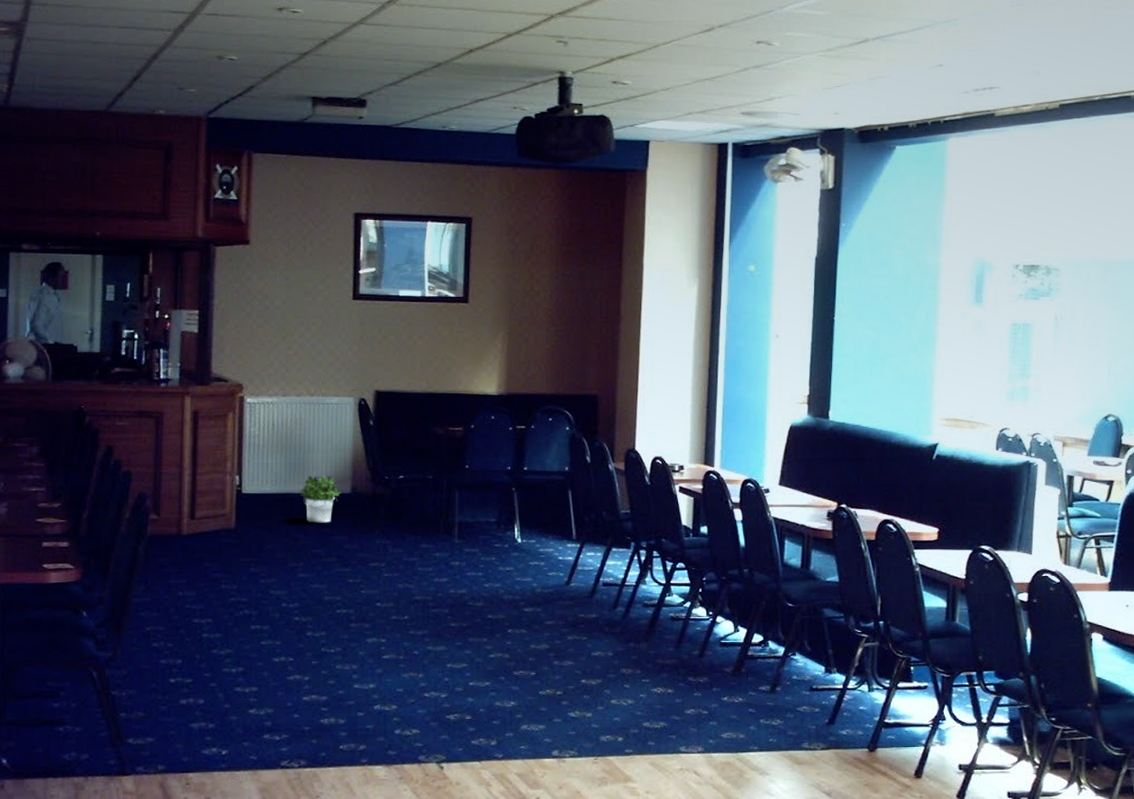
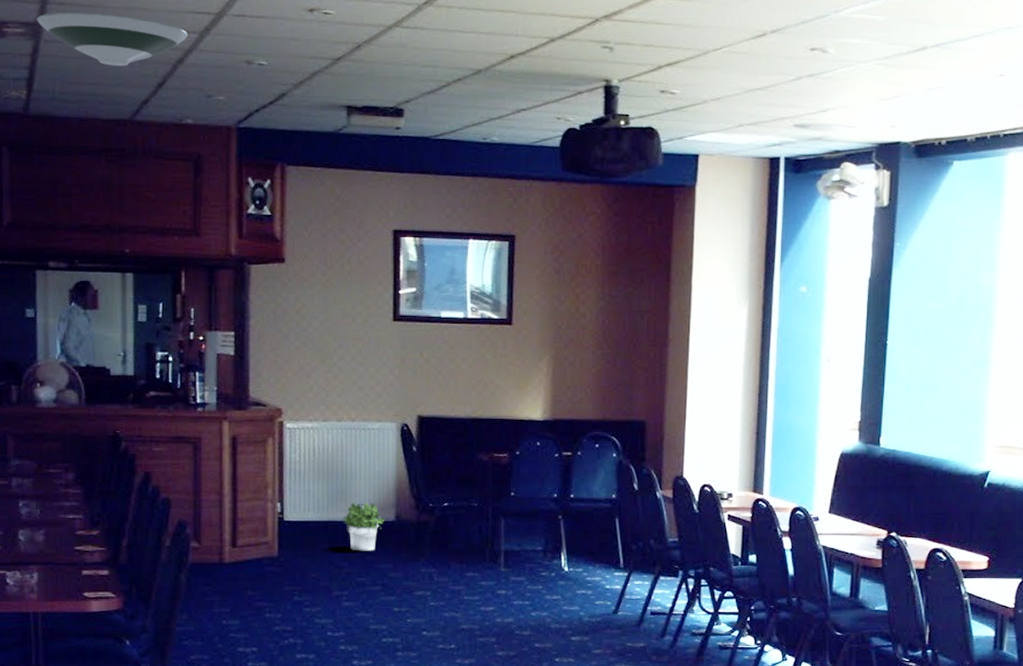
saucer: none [20,12,164,62] -> present [36,12,189,67]

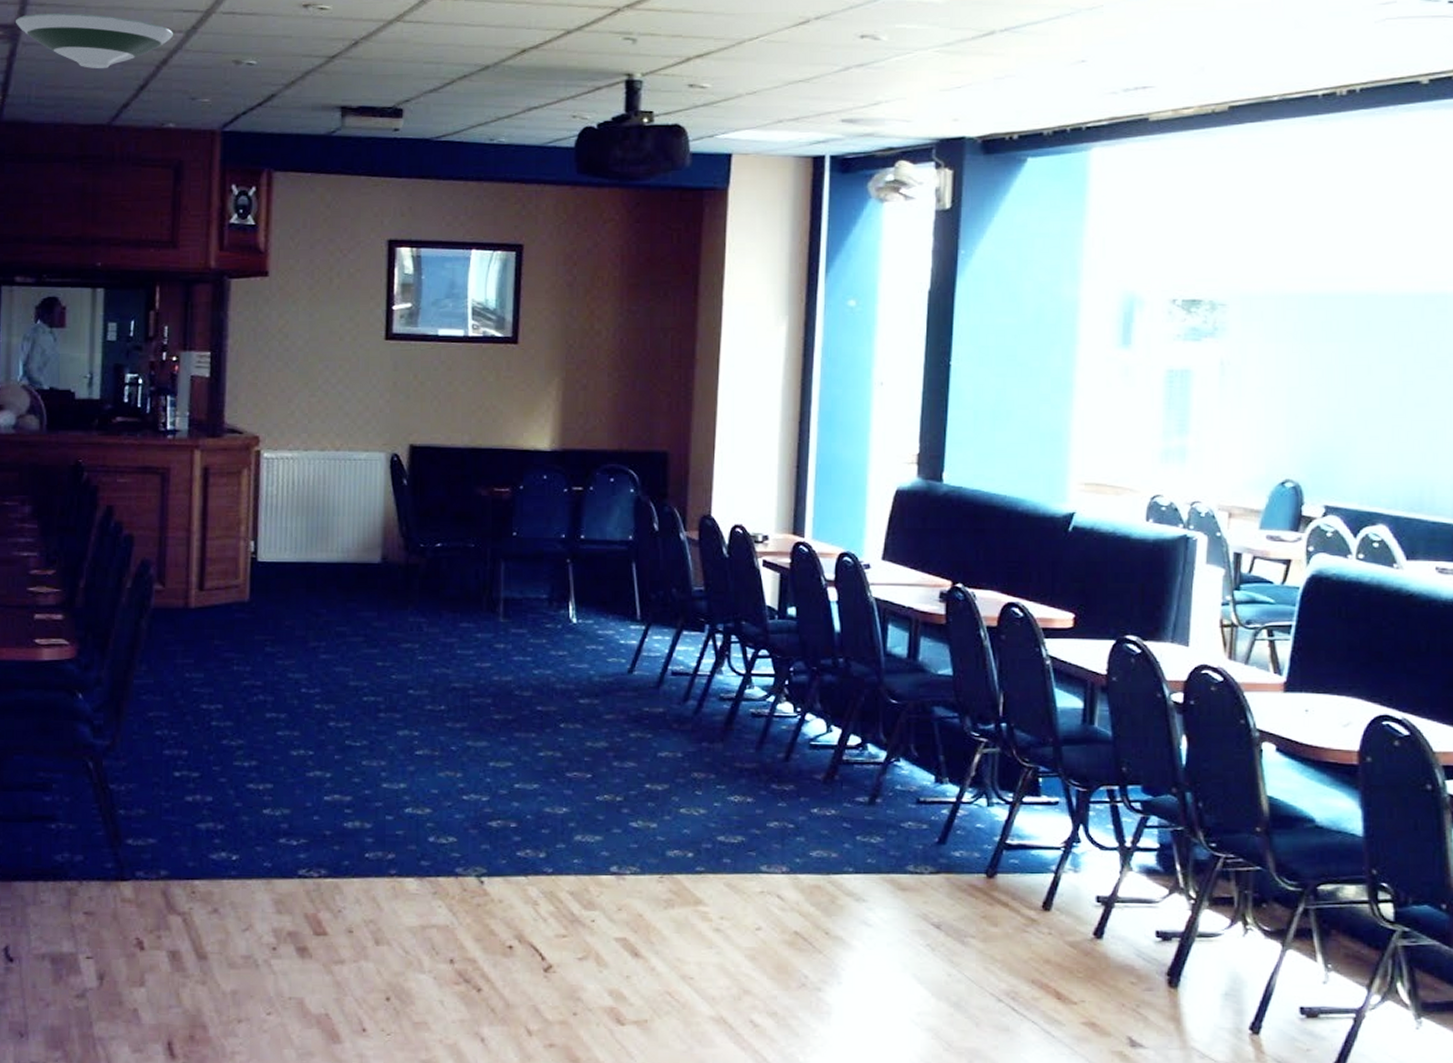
potted plant: present [343,502,385,551] -> none [323,541,370,597]

